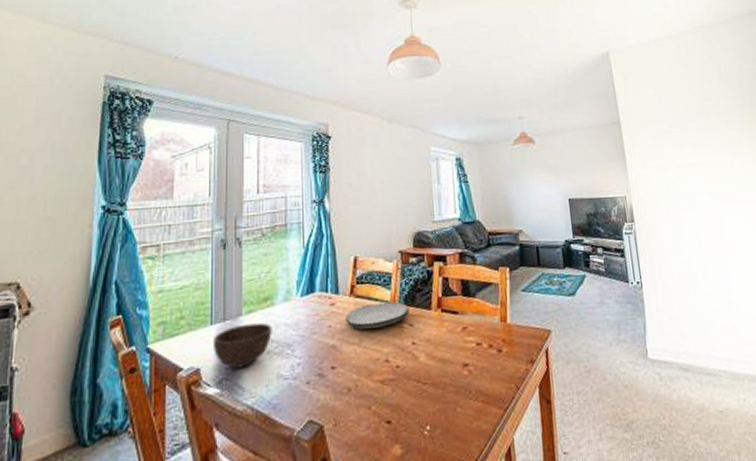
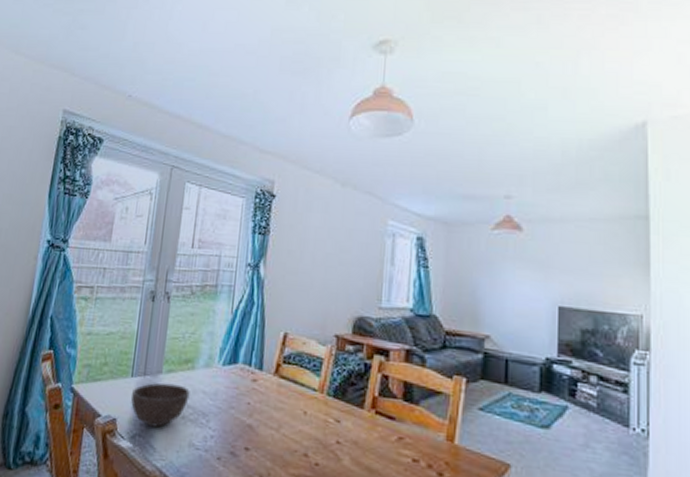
plate: present [345,301,409,329] -> none [266,387,338,417]

